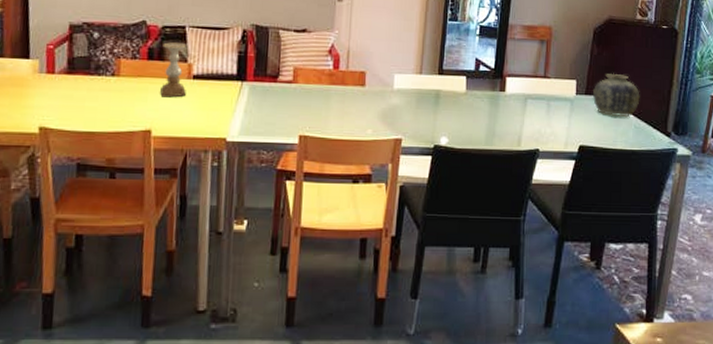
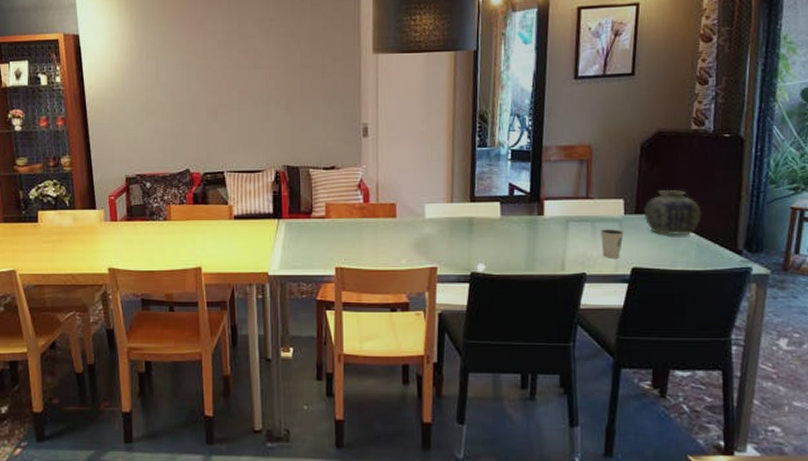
candle holder: present [160,42,187,98] -> none [205,187,229,237]
dixie cup: none [553,108,574,136] -> present [599,229,624,258]

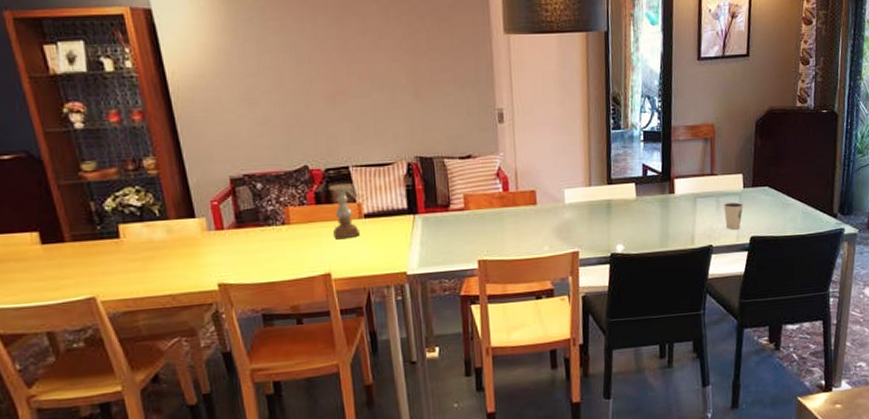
candle holder: none [205,187,229,237] -> present [328,183,360,240]
vase: present [643,189,702,236] -> none [759,162,805,206]

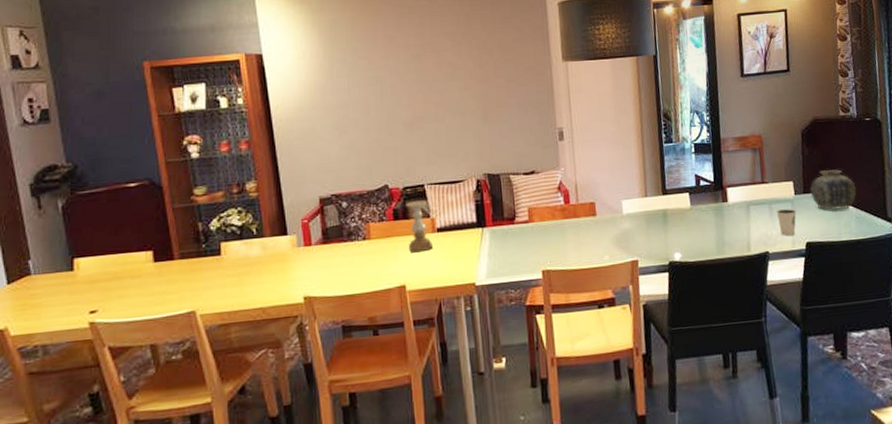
vase: none [759,162,805,206] -> present [810,169,856,211]

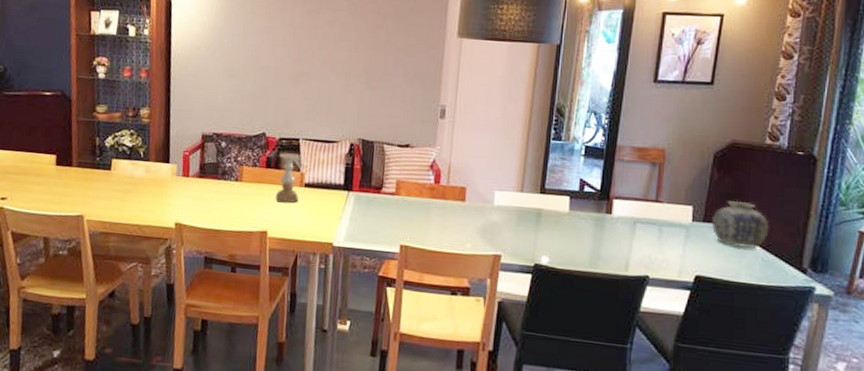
dixie cup: present [776,209,797,236] -> none [666,234,690,265]

